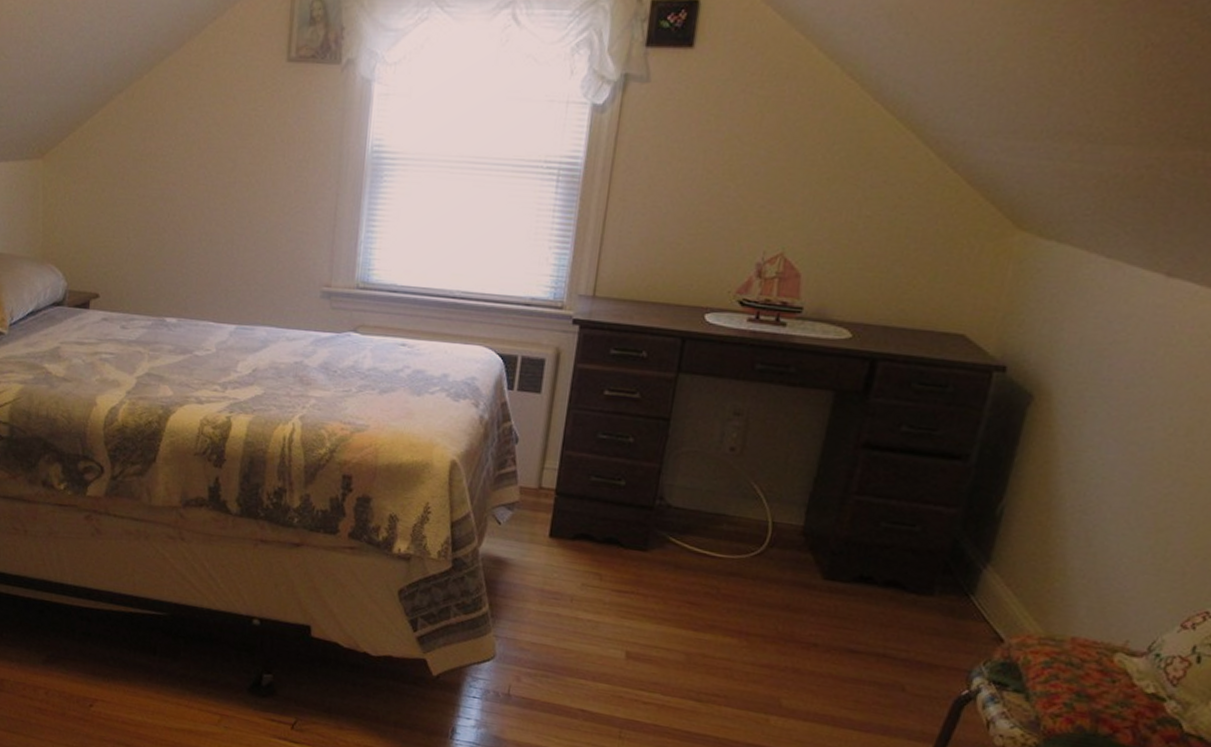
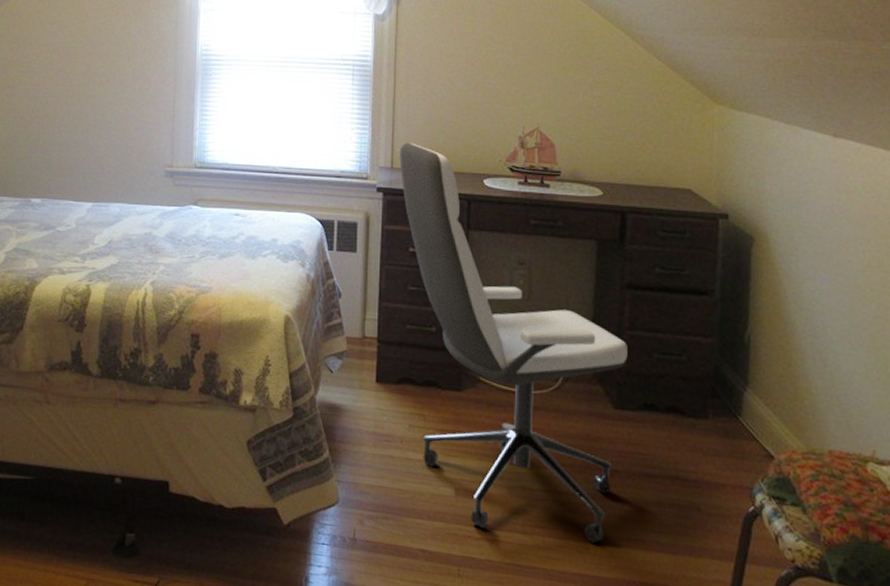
office chair: none [593,266,852,716] -> present [399,142,628,543]

